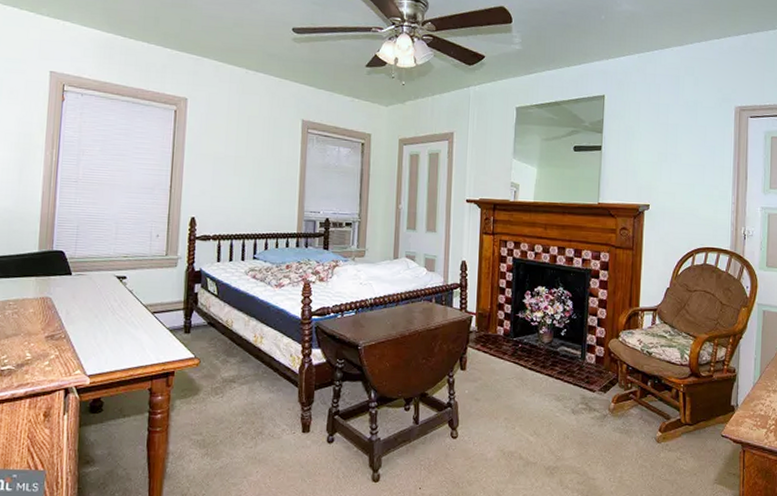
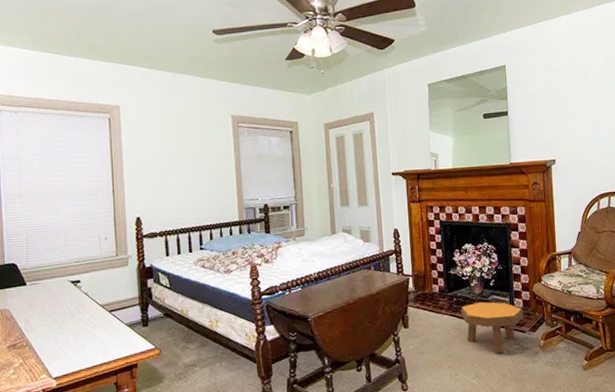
footstool: none [525,351,595,412] -> present [461,301,524,354]

